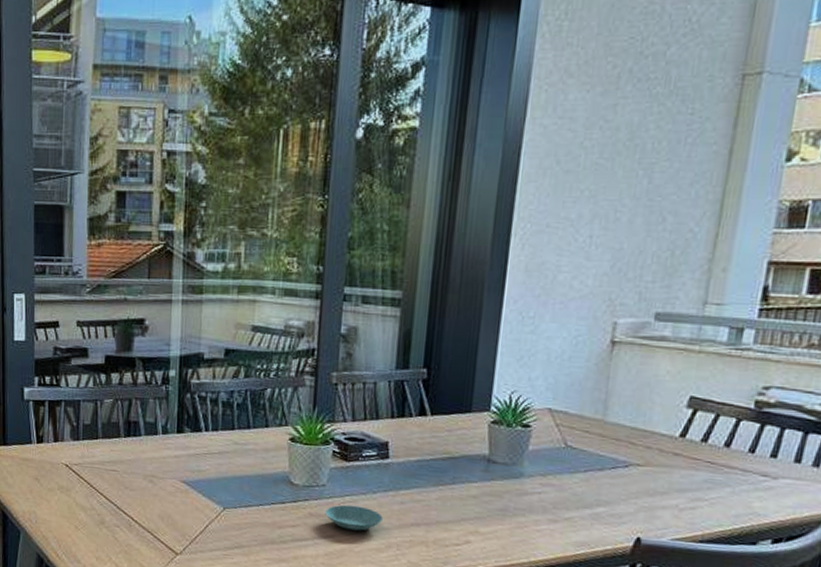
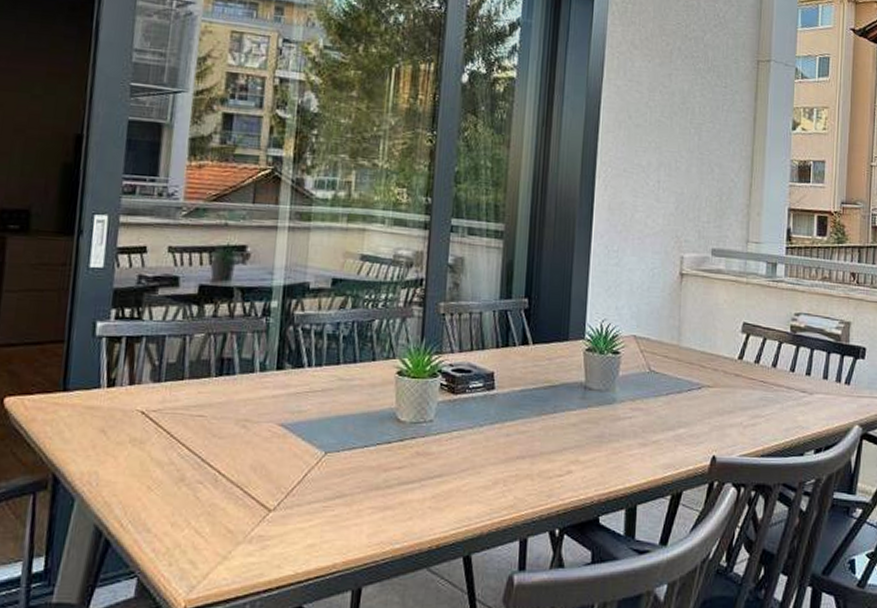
saucer: present [325,504,383,531] -> none [432,440,489,468]

